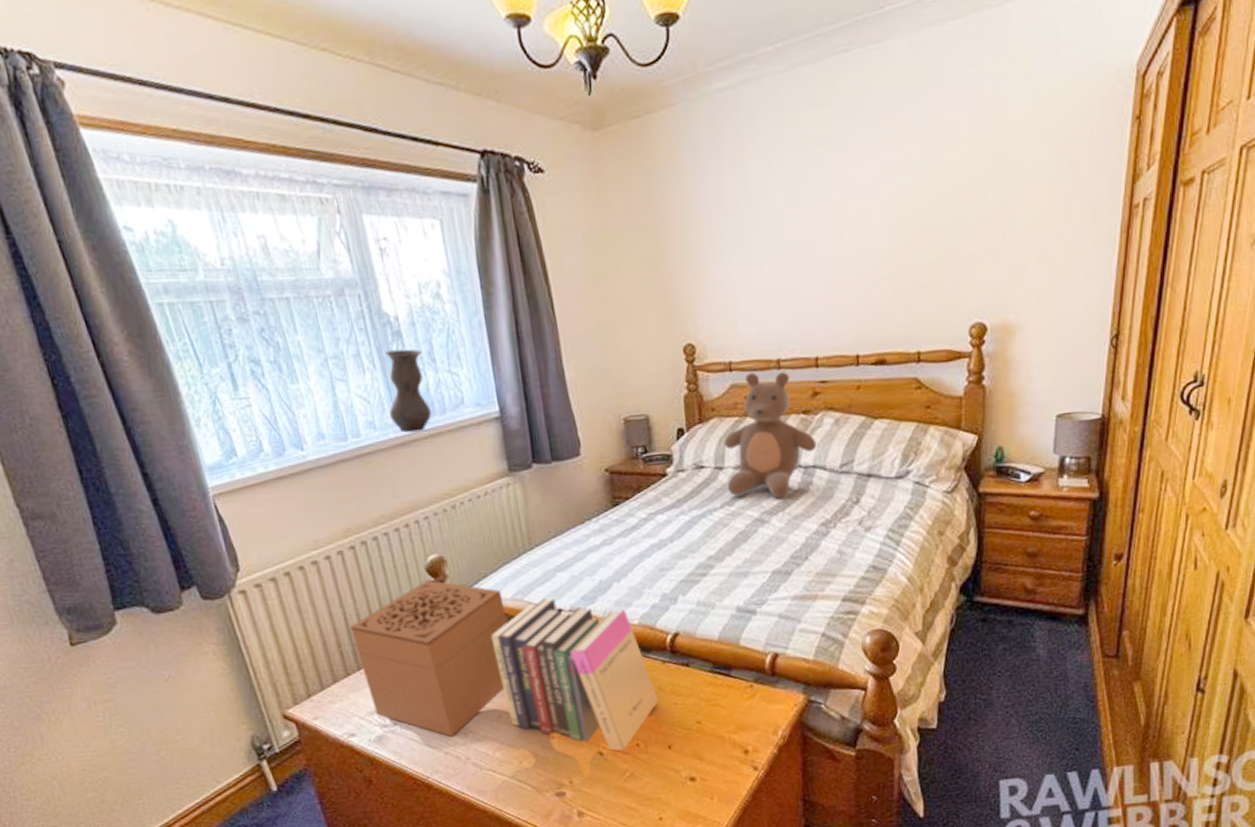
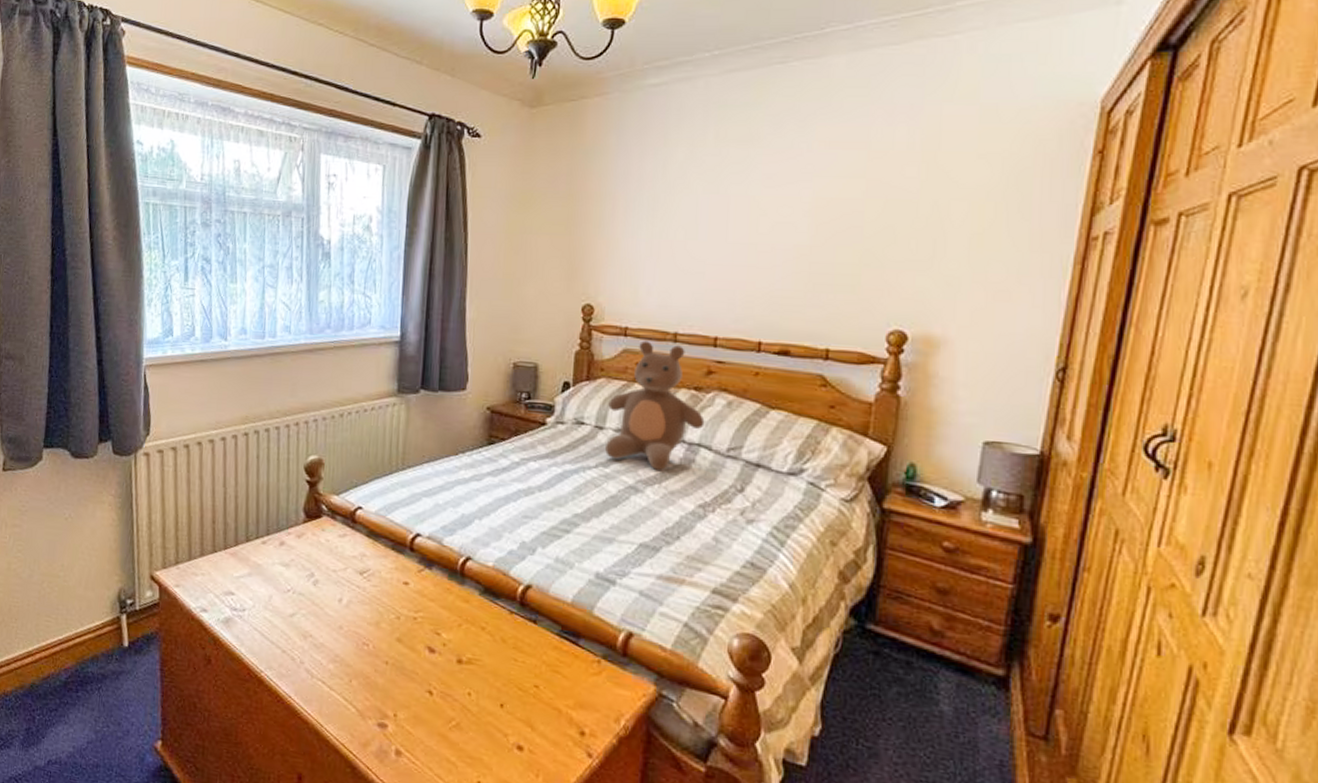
decorative box: present [350,580,507,738] -> none [227,478,368,637]
vase: present [385,348,432,434] -> none [305,268,344,343]
books: present [491,598,659,751] -> none [349,519,499,697]

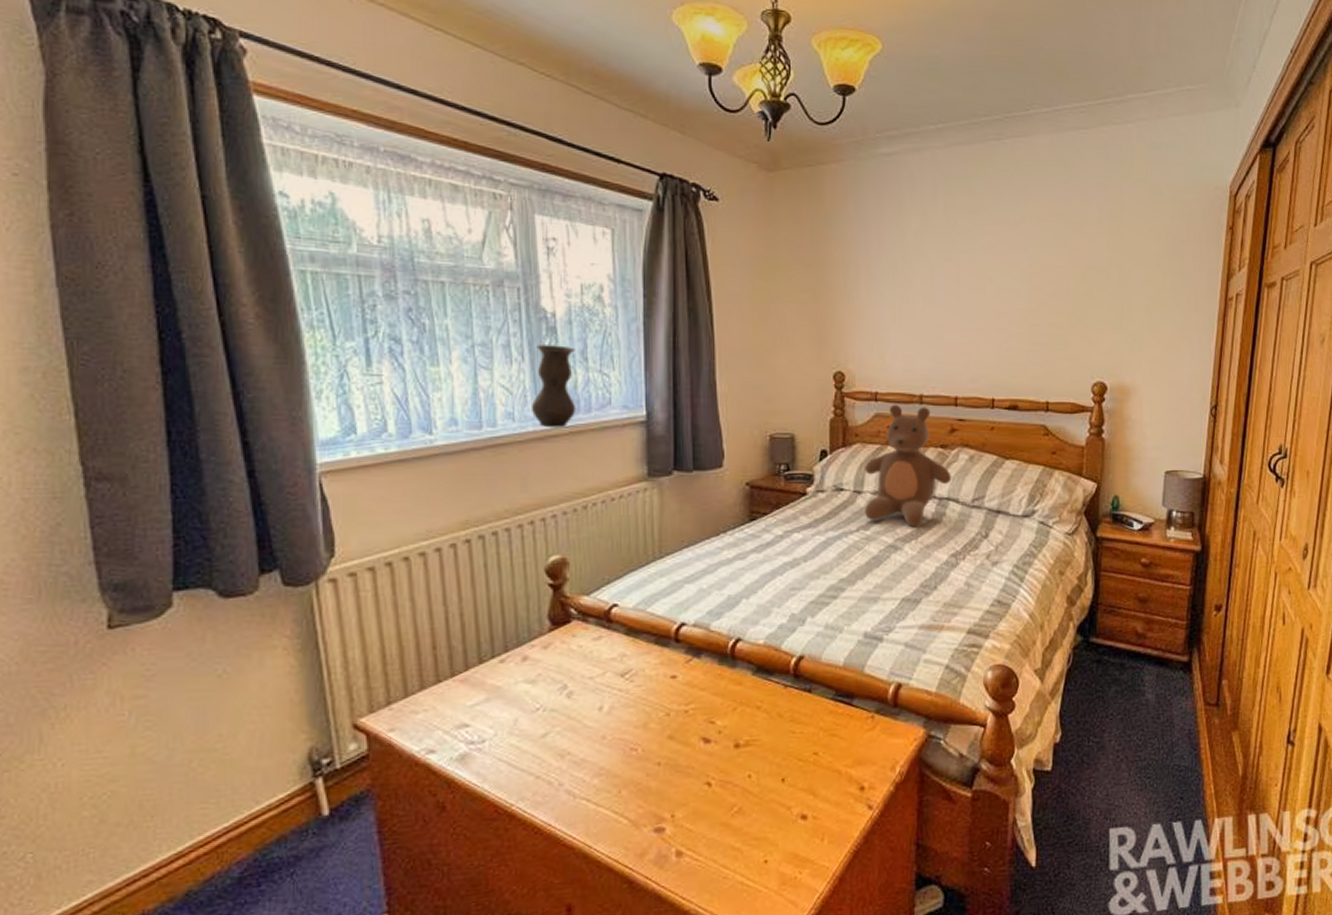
vase: none [305,268,344,343] -> present [532,345,577,428]

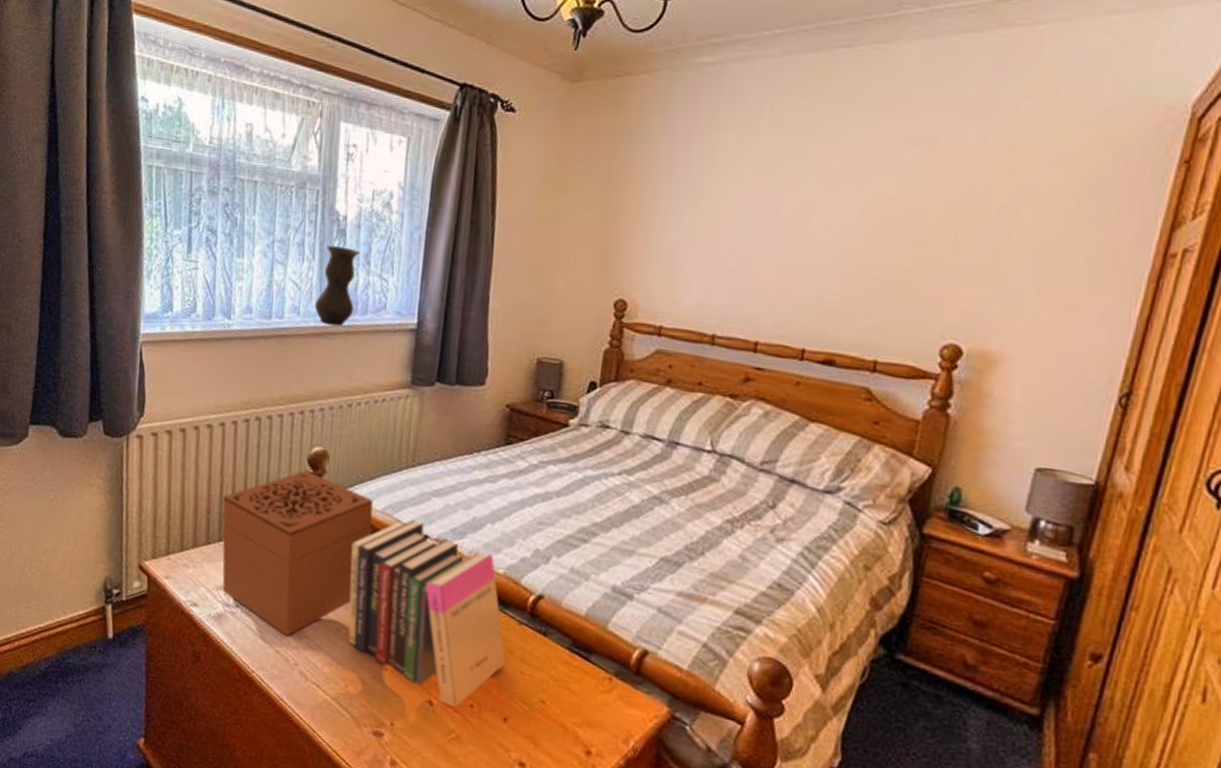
decorative box: none [451,582,625,759] -> present [222,470,373,637]
books: none [606,610,776,783] -> present [348,520,506,708]
teddy bear: present [864,404,952,527] -> none [629,341,739,481]

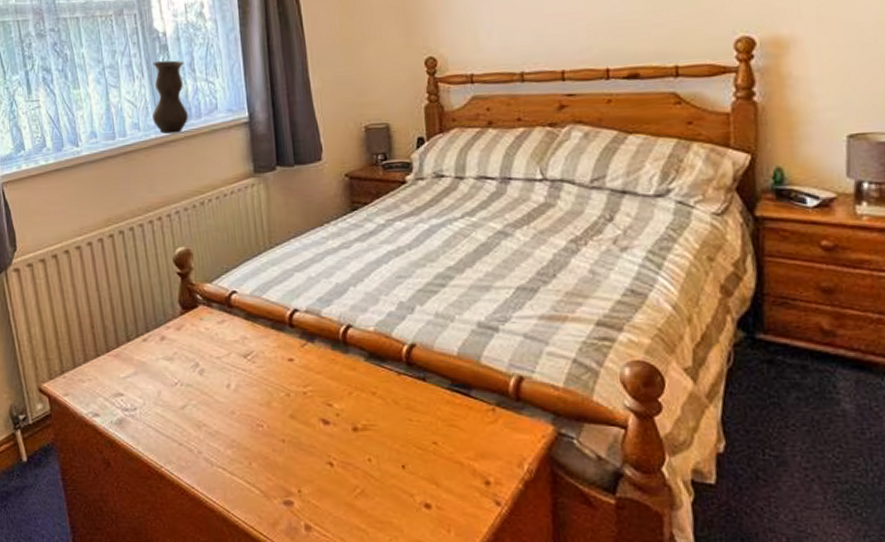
decorative box: present [222,470,373,637] -> none [103,271,245,429]
books: present [348,520,506,708] -> none [229,297,393,465]

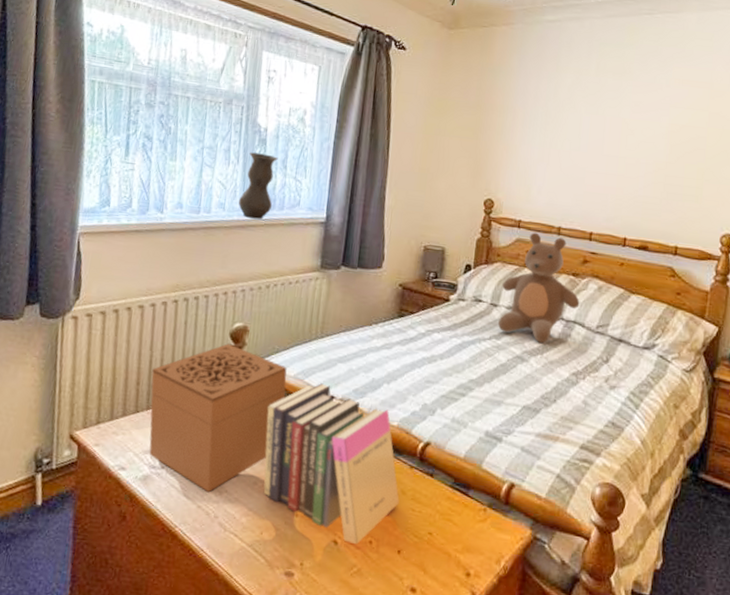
decorative box: none [103,271,245,429] -> present [149,343,287,493]
books: none [229,297,393,465] -> present [263,383,400,545]
teddy bear: none [465,84,564,211] -> present [497,232,580,343]

